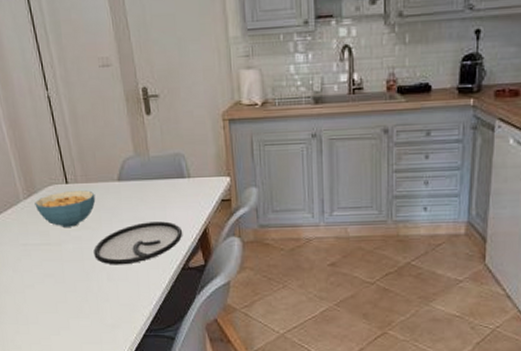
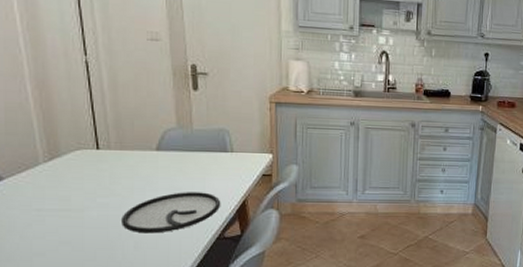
cereal bowl: present [34,190,96,227] -> none [56,157,129,193]

